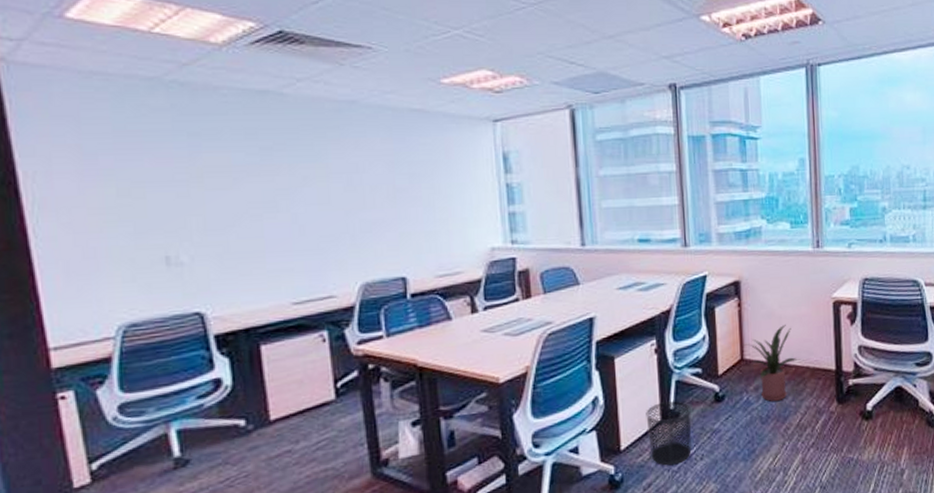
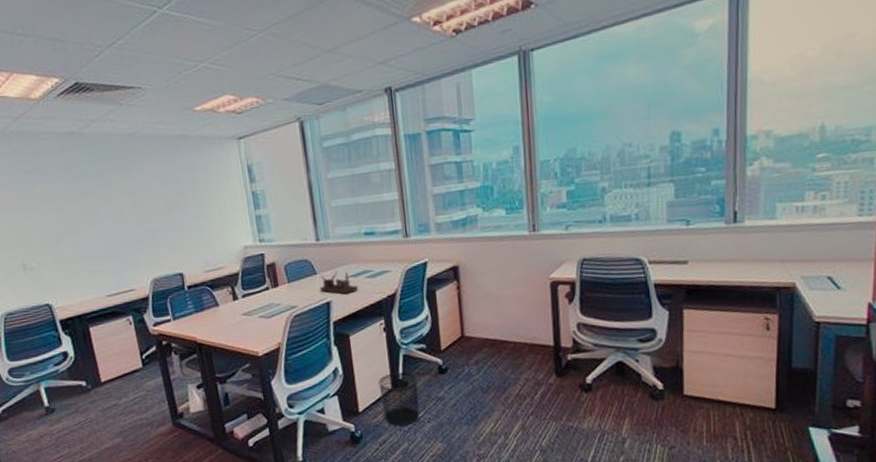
desk organizer: none [581,282,629,309] -> present [319,271,359,295]
house plant: present [742,324,797,402] -> none [462,304,515,374]

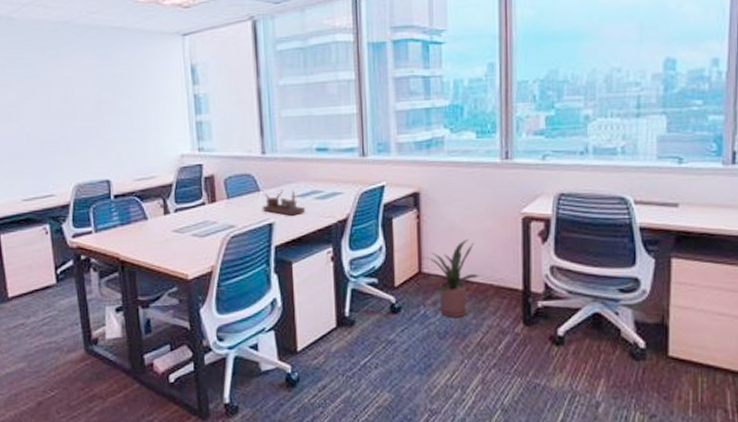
waste bin: present [378,371,420,426] -> none [321,307,367,371]
house plant: none [462,304,515,374] -> present [420,238,479,317]

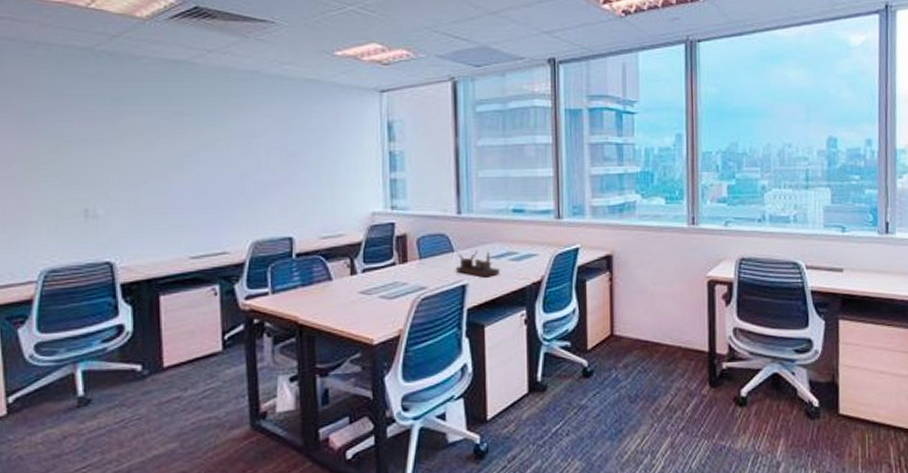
house plant: present [420,238,479,317] -> none [612,301,668,380]

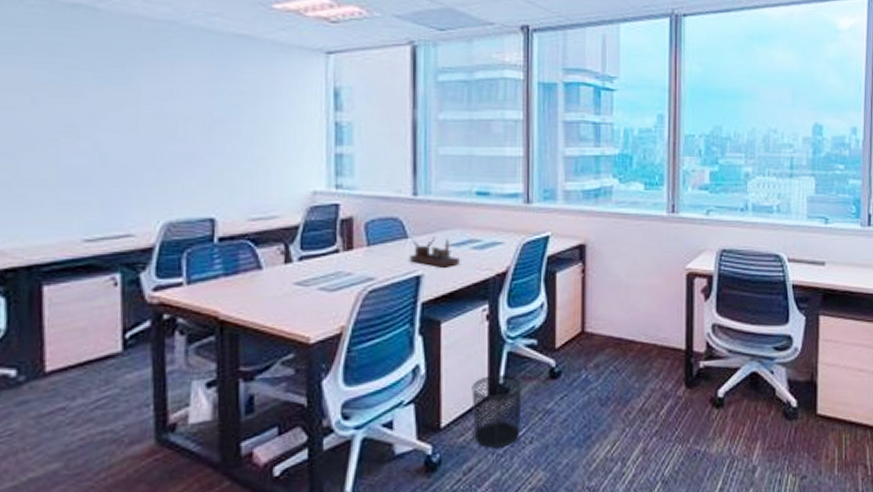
waste bin: none [513,372,559,439] -> present [471,373,522,448]

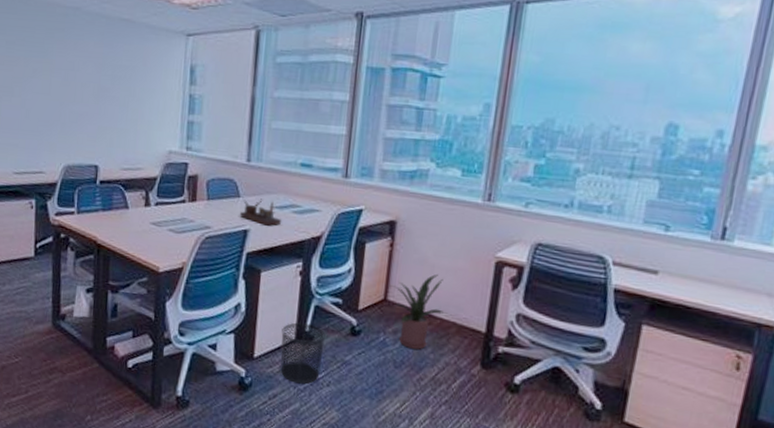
house plant: none [584,295,643,381] -> present [387,273,444,350]

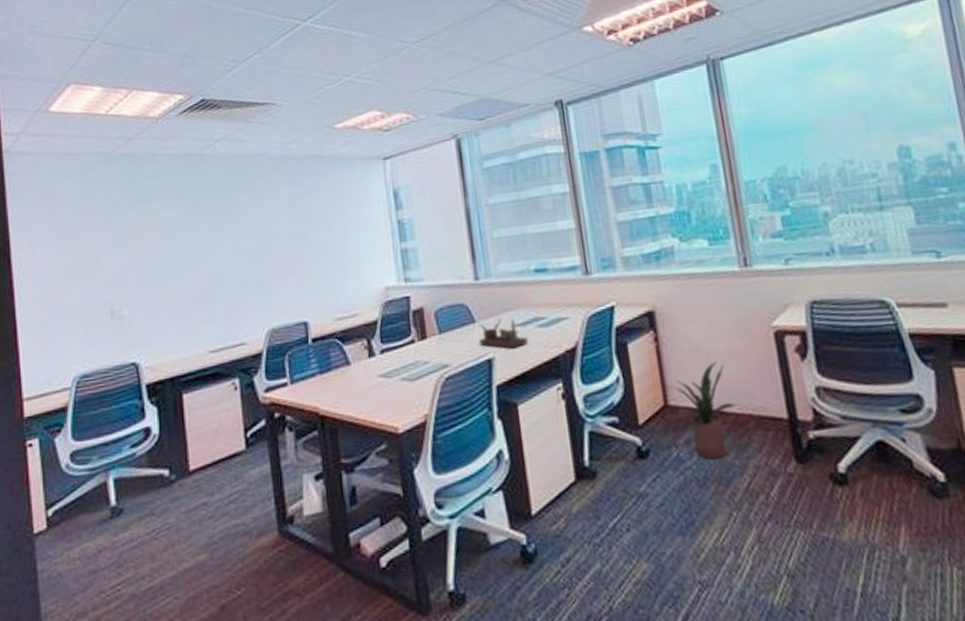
waste bin: present [280,322,326,384] -> none [557,455,615,537]

